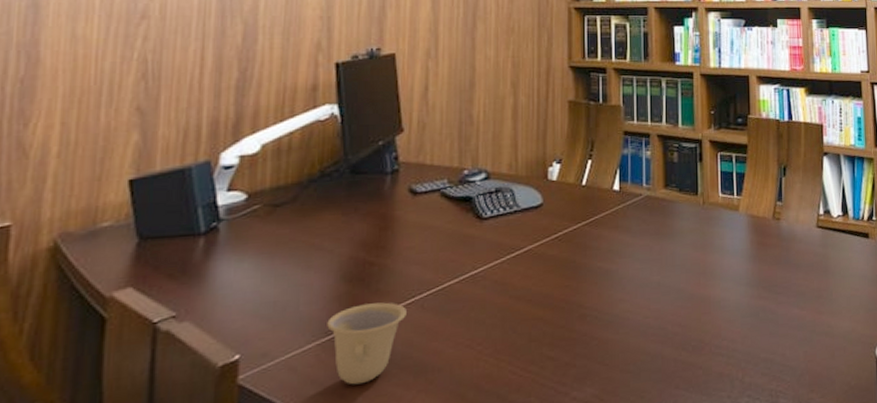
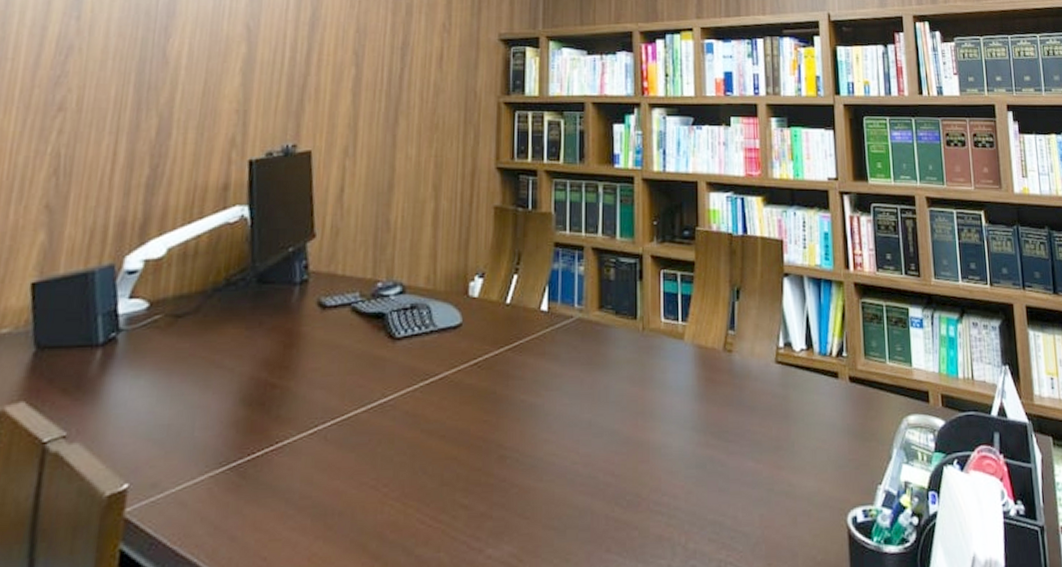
cup: present [327,302,406,385] -> none [222,431,308,526]

